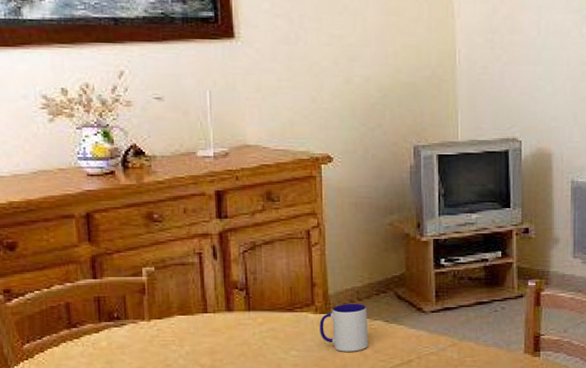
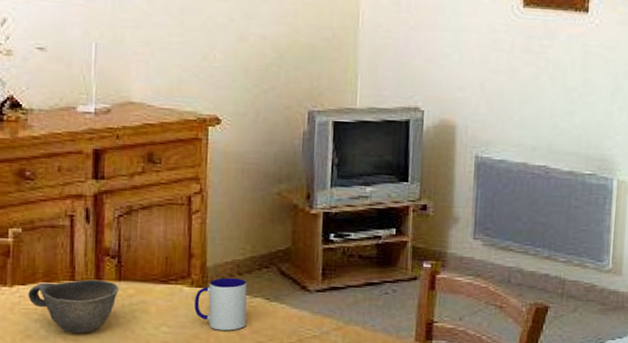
bowl: none [165,311,249,361] -> present [28,279,119,333]

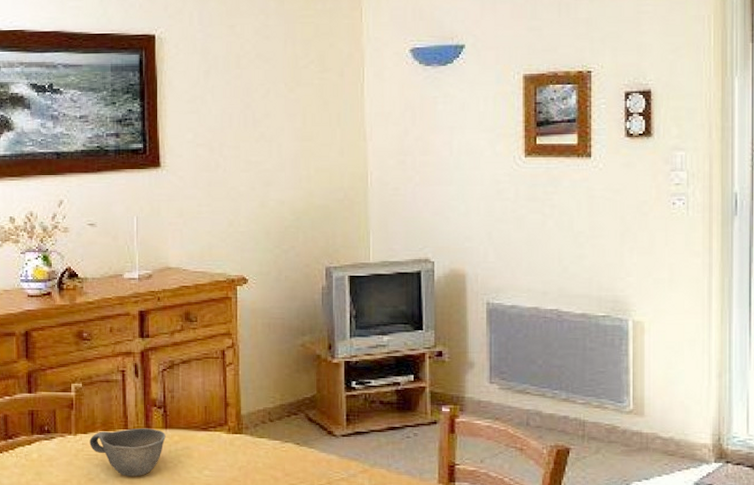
mug: present [194,278,247,331] -> none [232,425,280,474]

